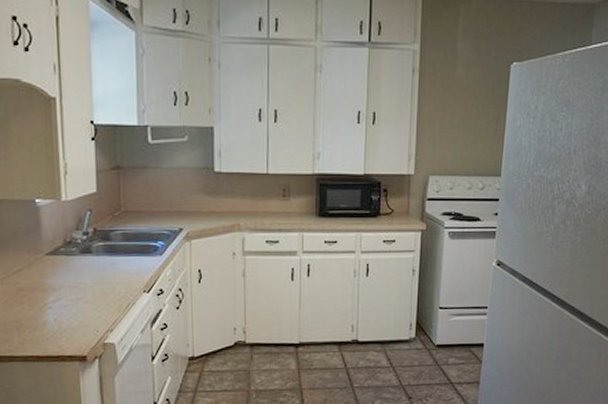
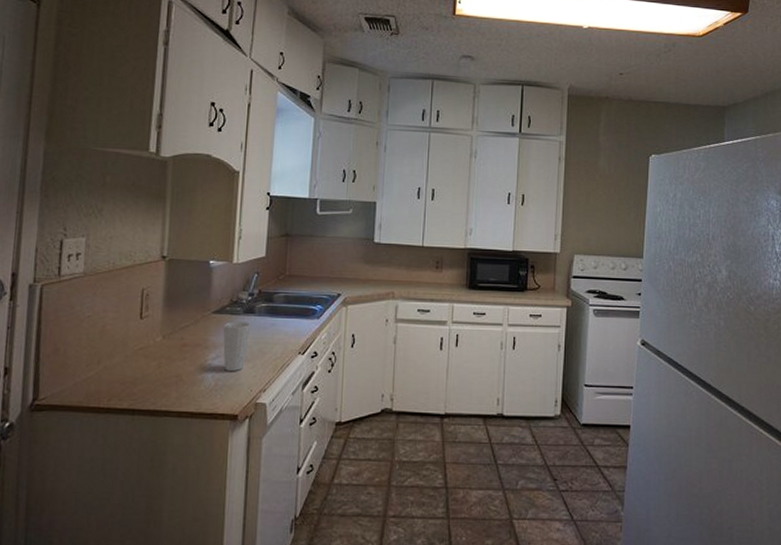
cup: none [59,262,89,313] -> present [223,322,250,371]

